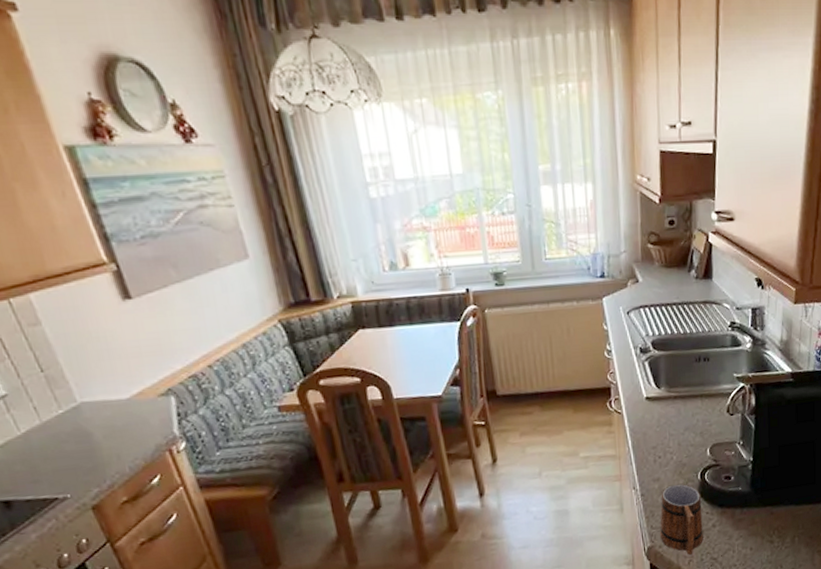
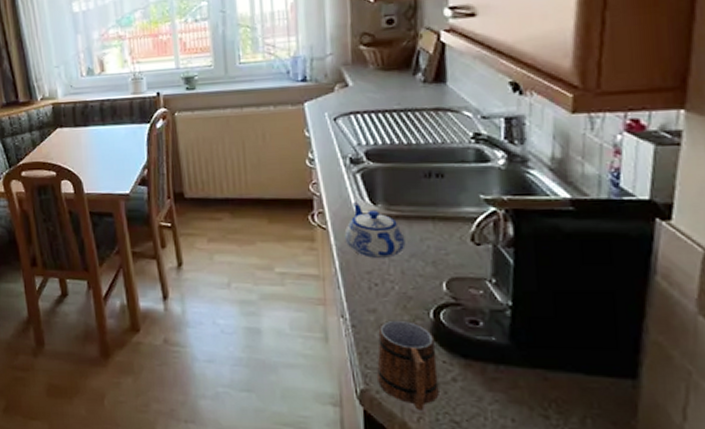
teapot: none [635,387,682,436] -> present [344,202,406,259]

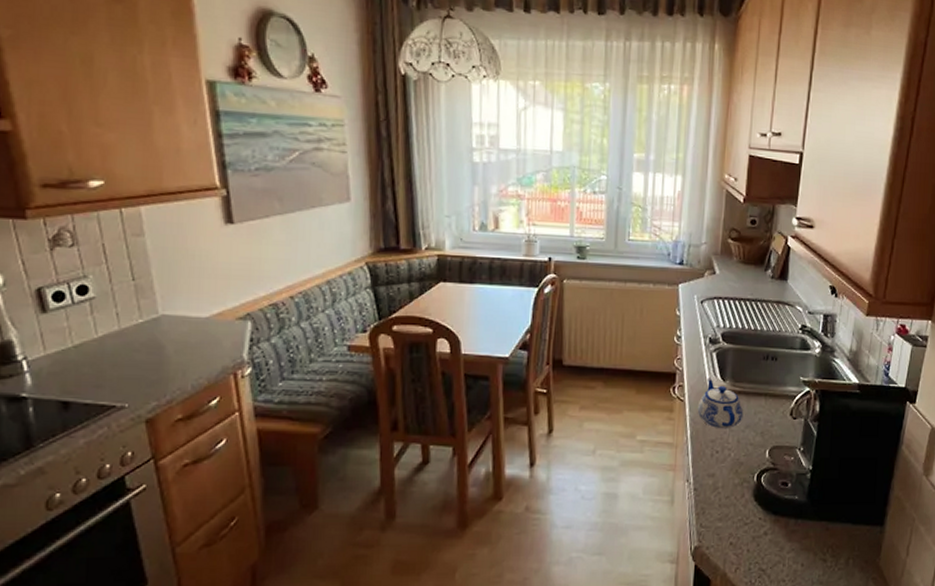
mug: present [376,320,439,410] -> none [708,483,756,562]

